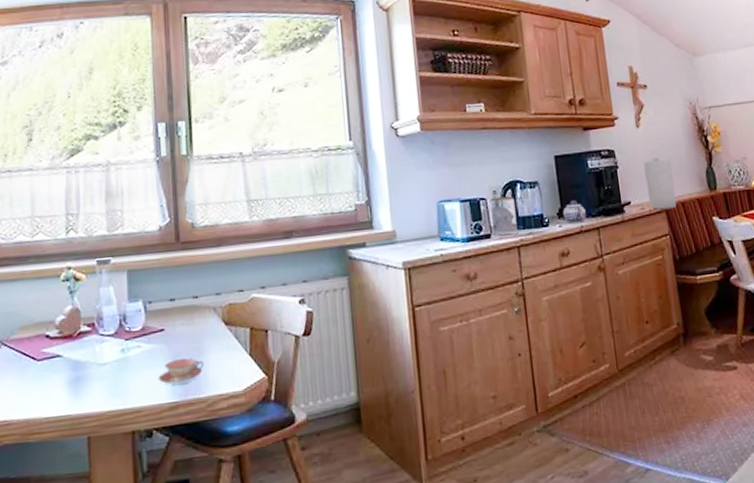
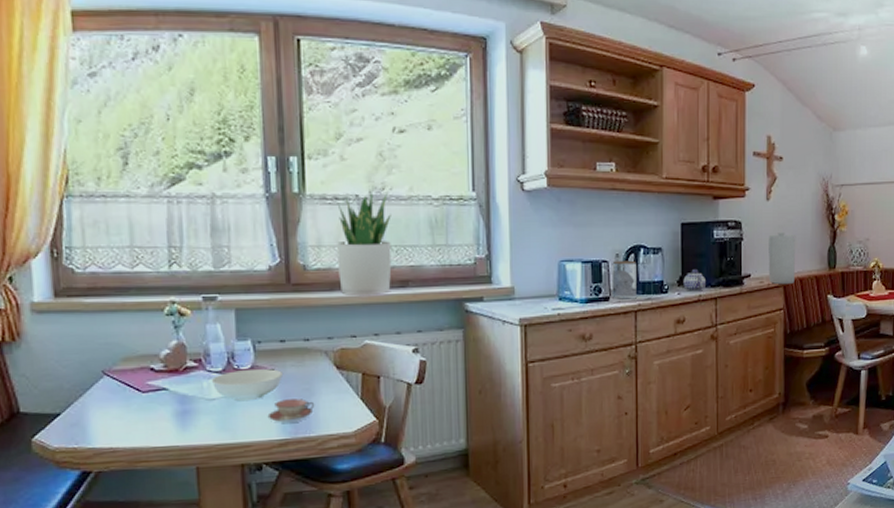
bowl: none [103,329,174,365] -> present [211,368,284,402]
planter: none [222,148,276,251] -> present [337,192,392,296]

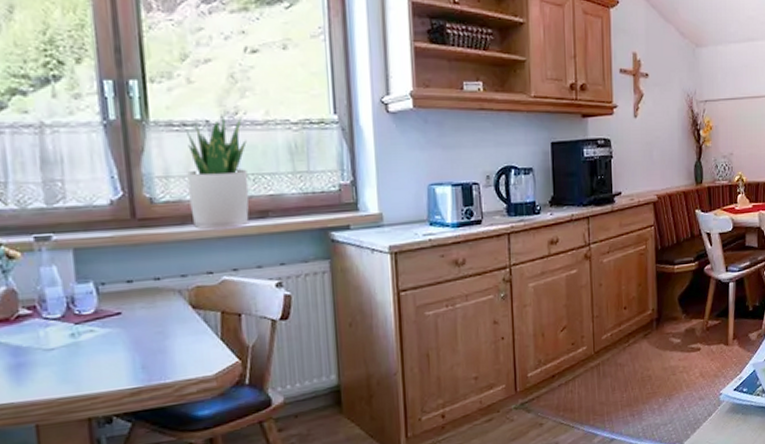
bowl: present [211,368,284,402] -> none [48,312,133,350]
teacup: present [267,398,315,424] -> none [116,342,170,371]
jar: present [612,260,637,300] -> none [483,181,509,223]
teapot: present [683,268,707,292] -> none [555,188,579,212]
paper towel holder: present [768,232,796,285] -> none [637,149,664,202]

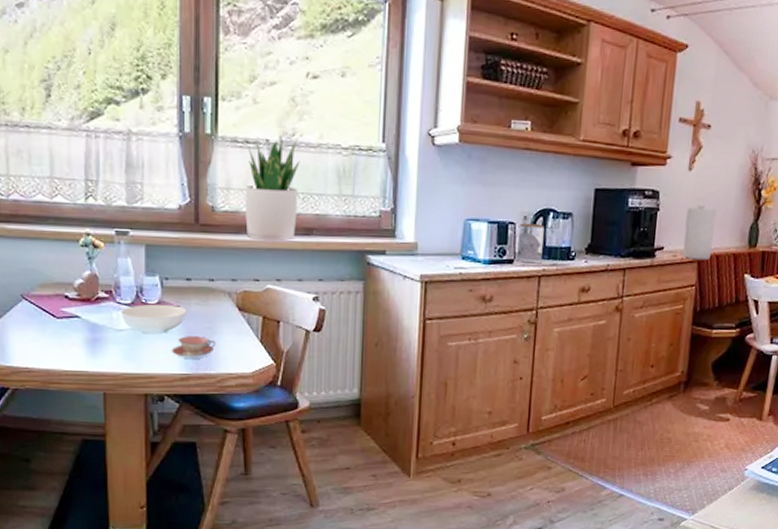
bowl: none [48,312,133,350] -> present [120,304,188,335]
teacup: none [116,342,170,371] -> present [171,336,216,360]
jar: none [483,181,509,223] -> present [516,223,545,264]
paper towel holder: none [637,149,664,202] -> present [682,205,717,261]

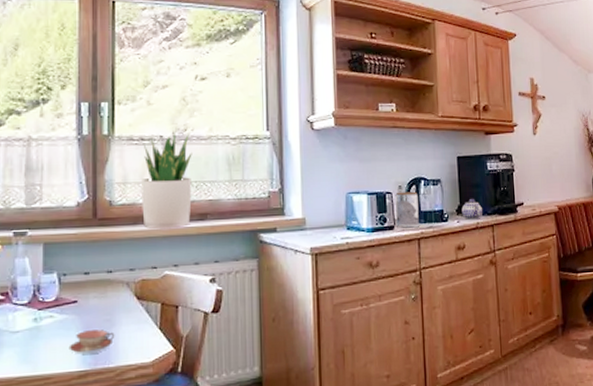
bowl: present [120,304,188,335] -> none [16,300,87,334]
teapot: none [591,237,617,261] -> present [461,198,483,220]
paper towel holder: present [682,205,717,261] -> none [537,164,564,212]

